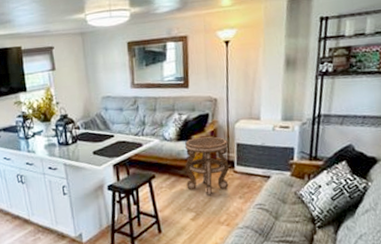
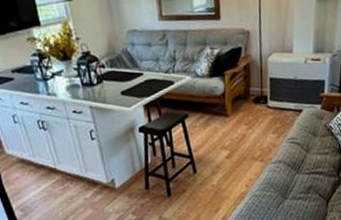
side table: present [184,136,230,195] -> none [217,71,263,132]

